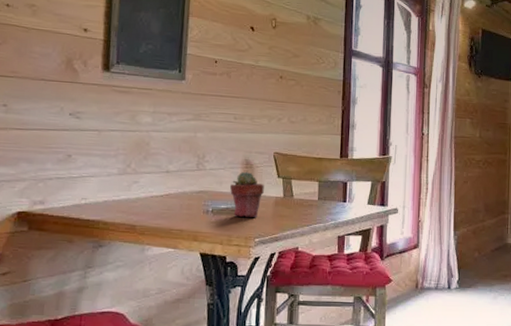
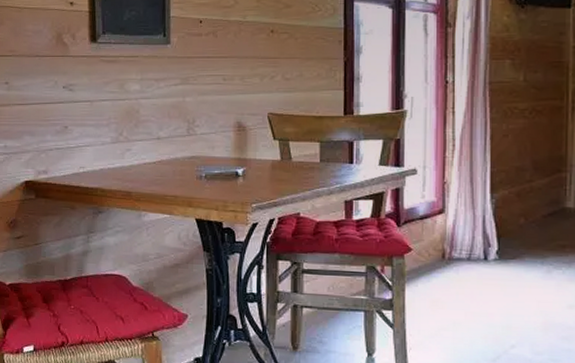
potted succulent: present [230,171,264,217] -> none [223,134,259,182]

